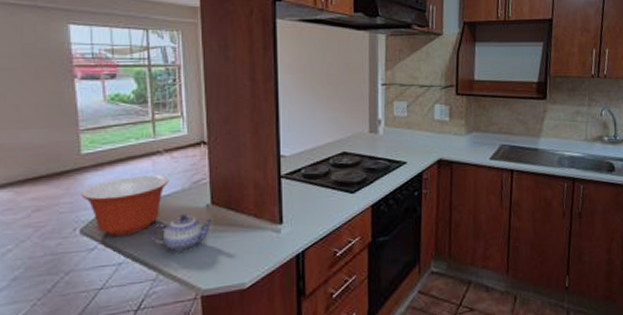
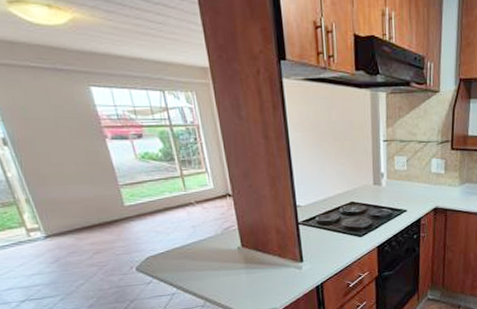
mixing bowl: present [80,175,169,236] -> none [130,223,204,273]
teapot: present [150,214,214,252] -> none [194,255,246,285]

